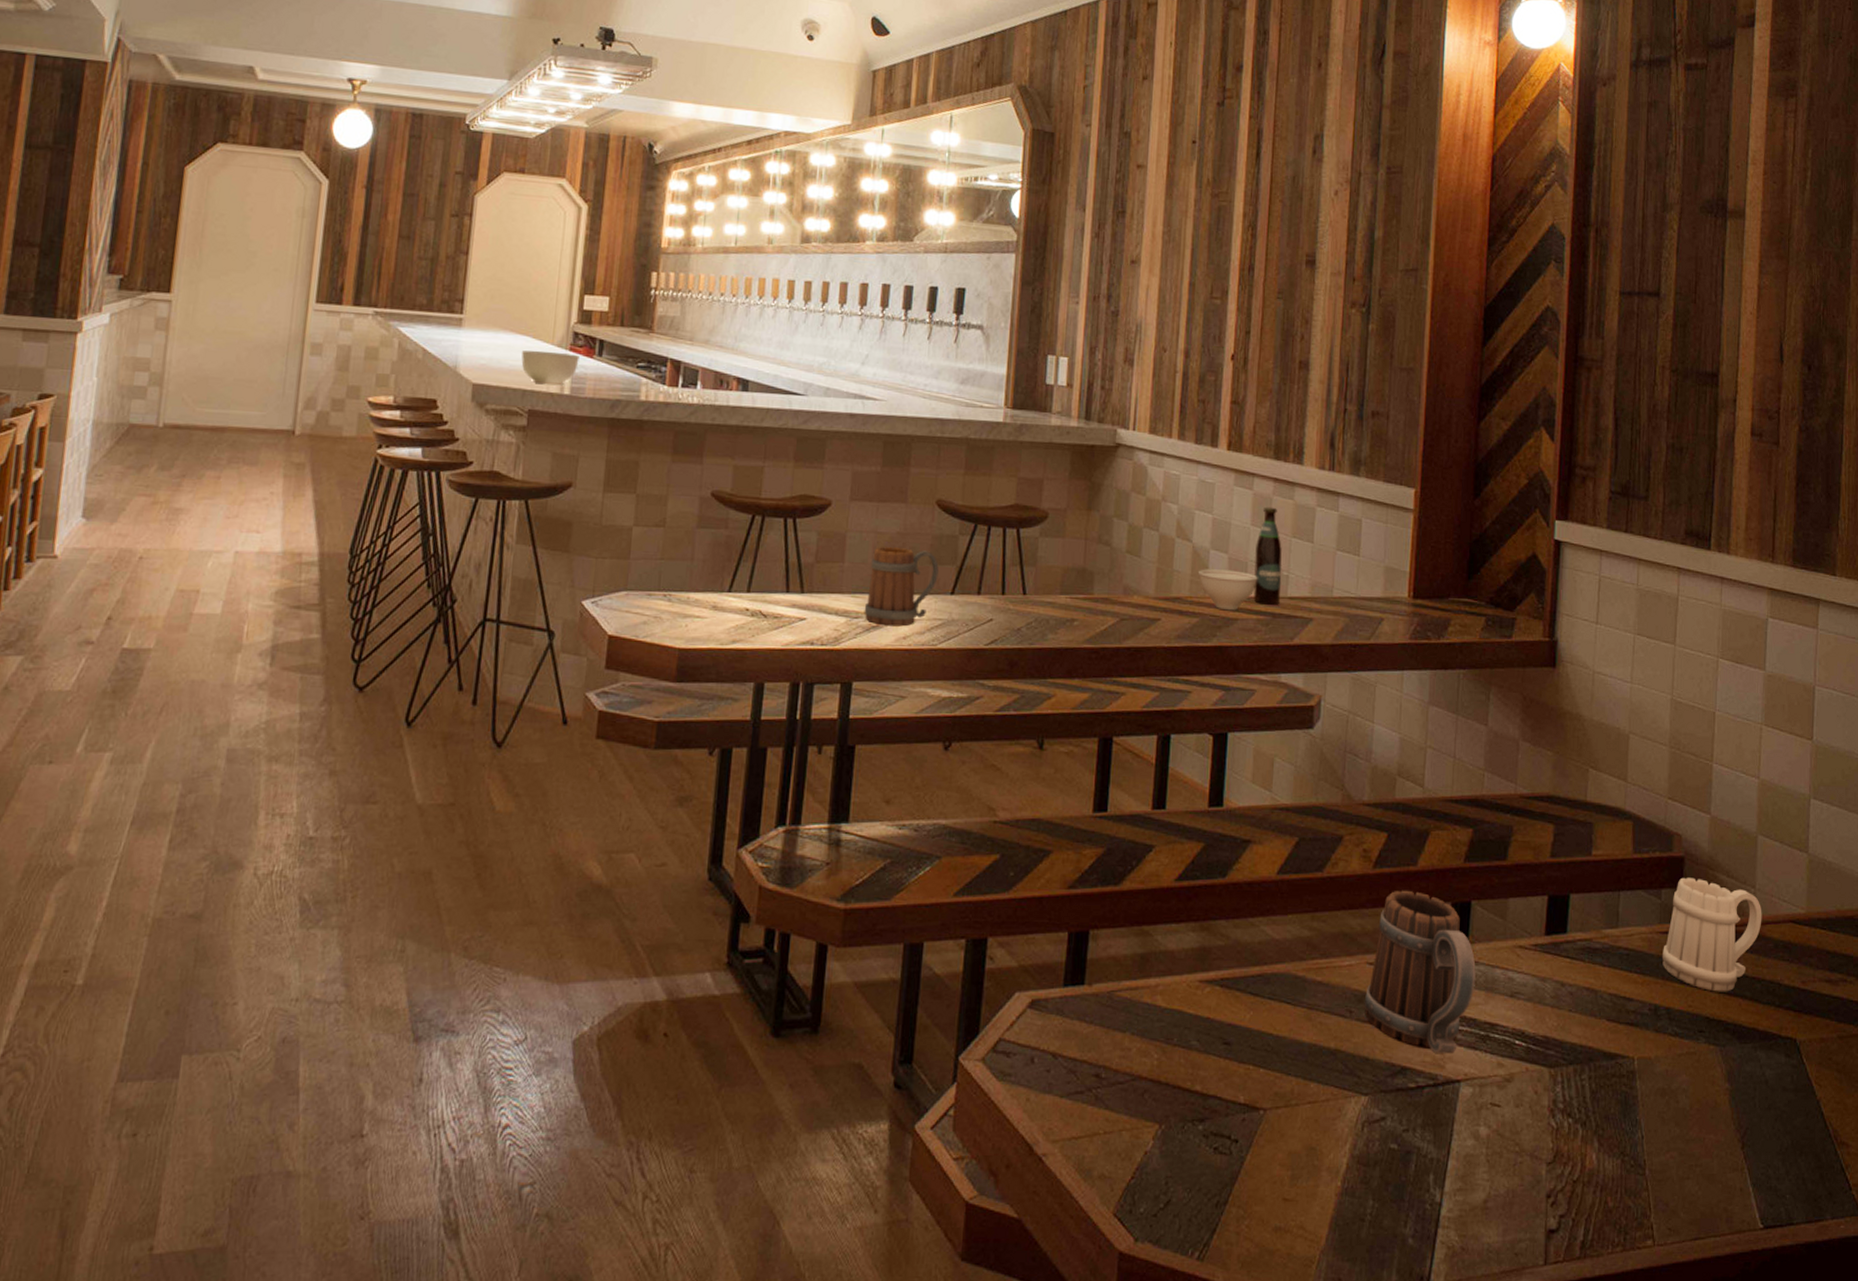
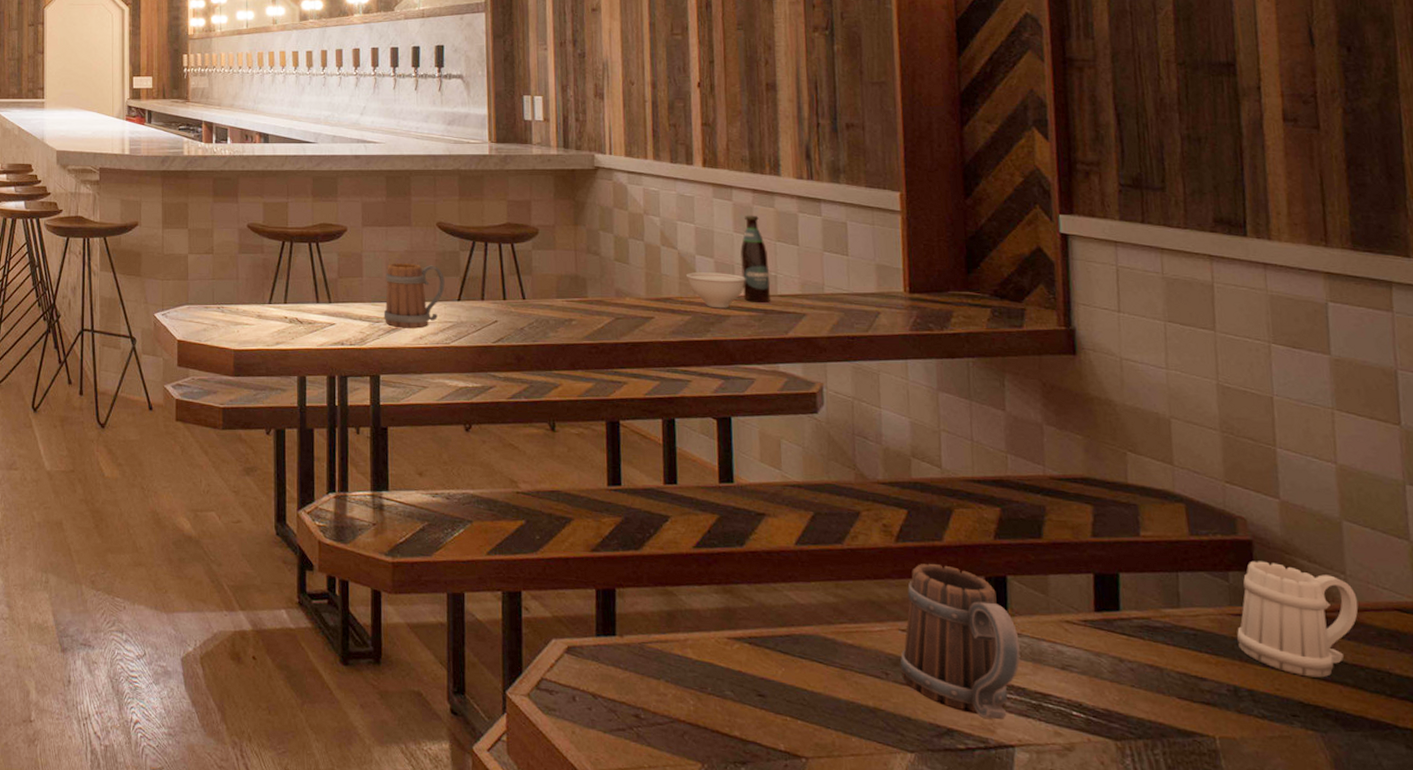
bowl: present [521,350,579,386] -> none [91,122,134,148]

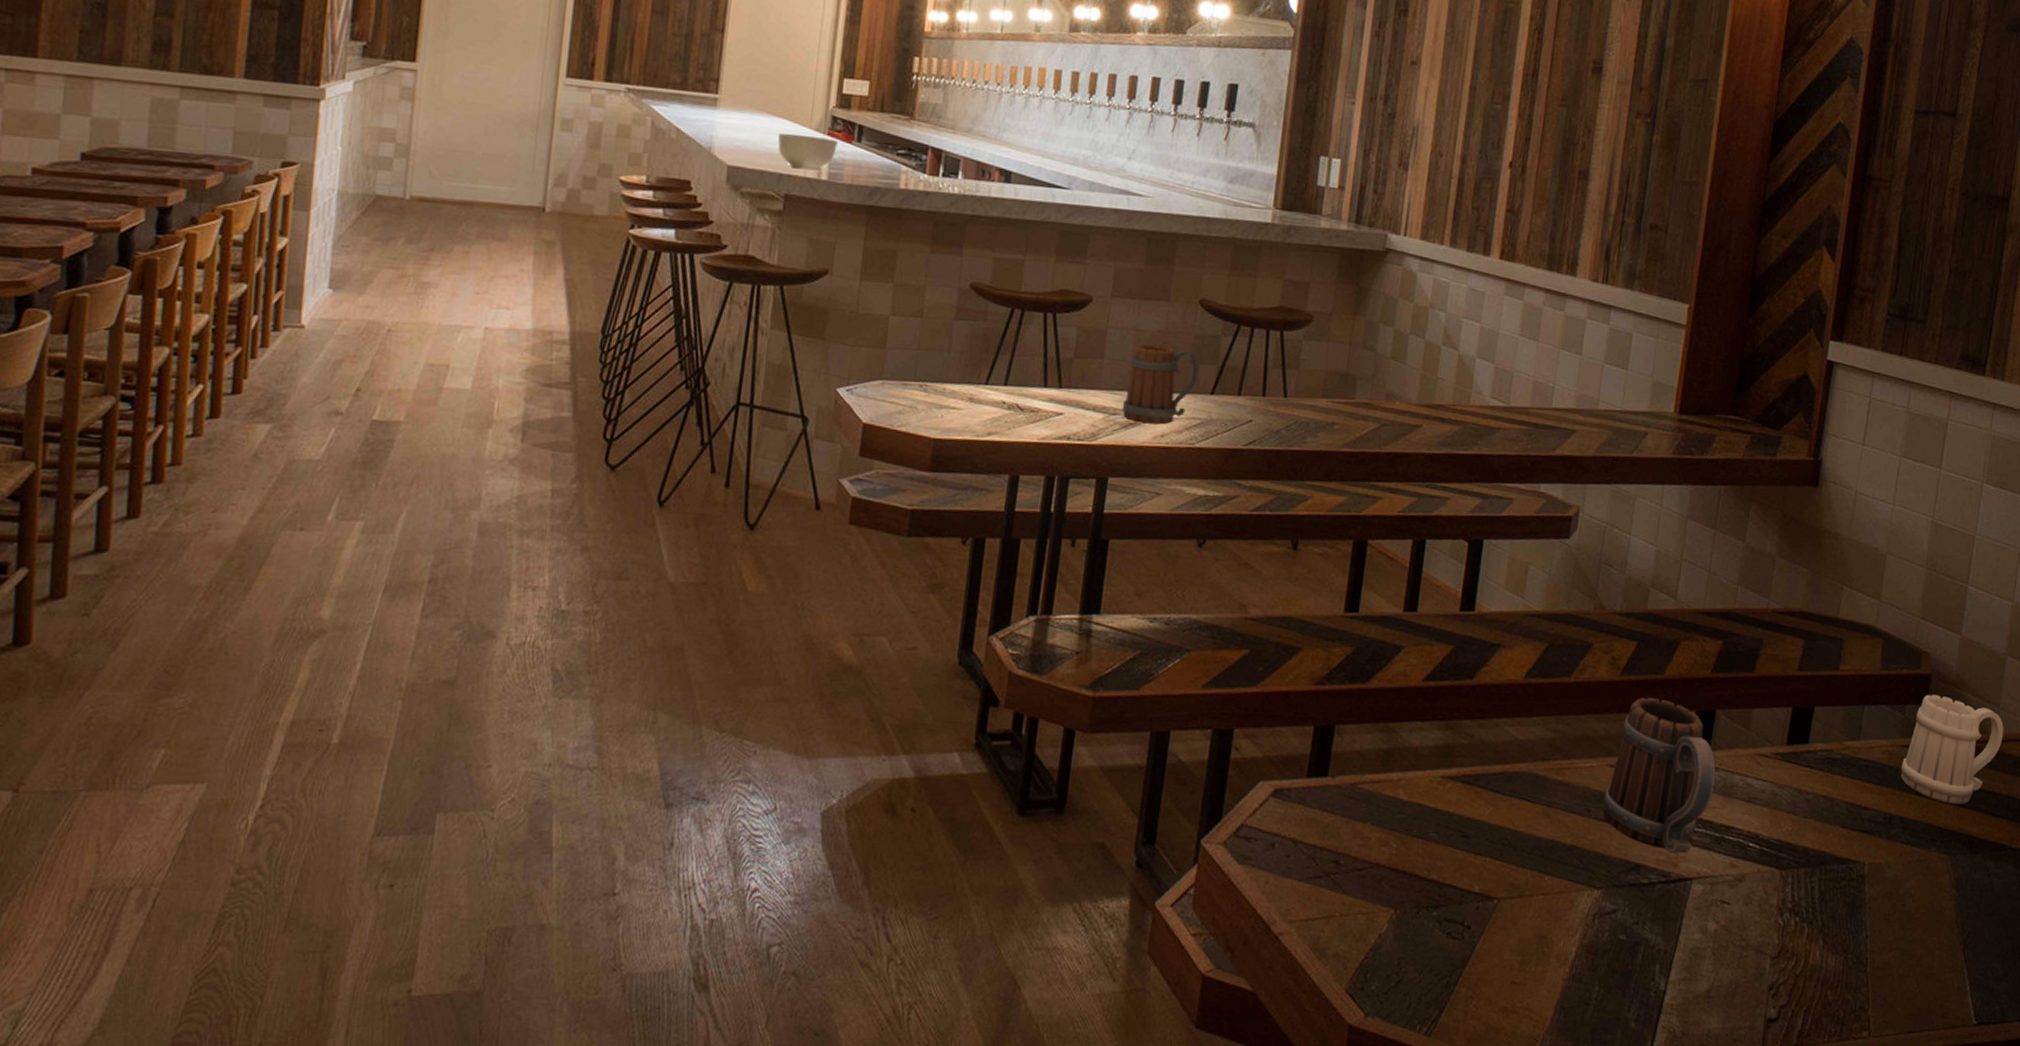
bowl: none [91,122,134,148] -> present [778,133,838,170]
bowl: present [685,272,746,309] -> none [1462,377,1523,420]
bottle: present [740,215,772,303] -> none [1517,317,1550,416]

